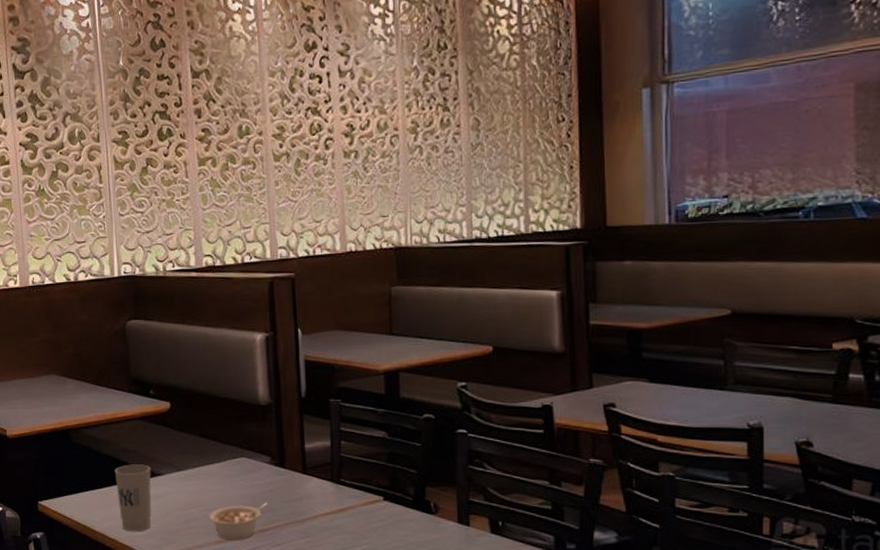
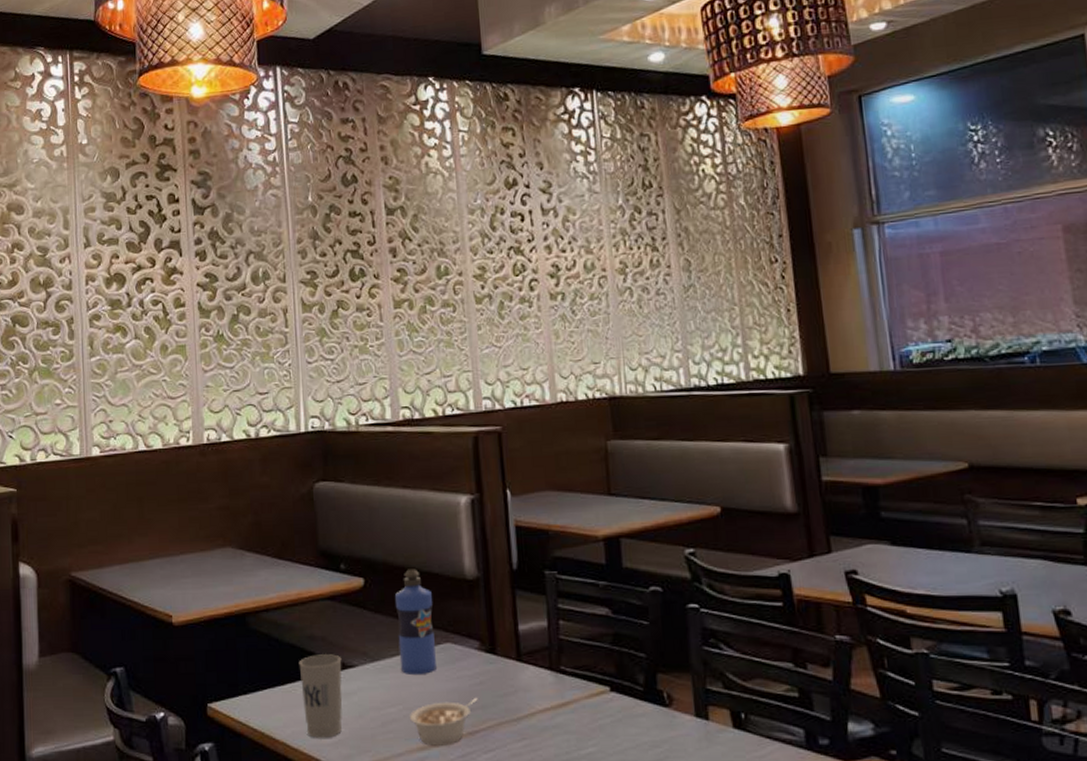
water bottle: none [198,395,232,483] -> present [395,569,436,676]

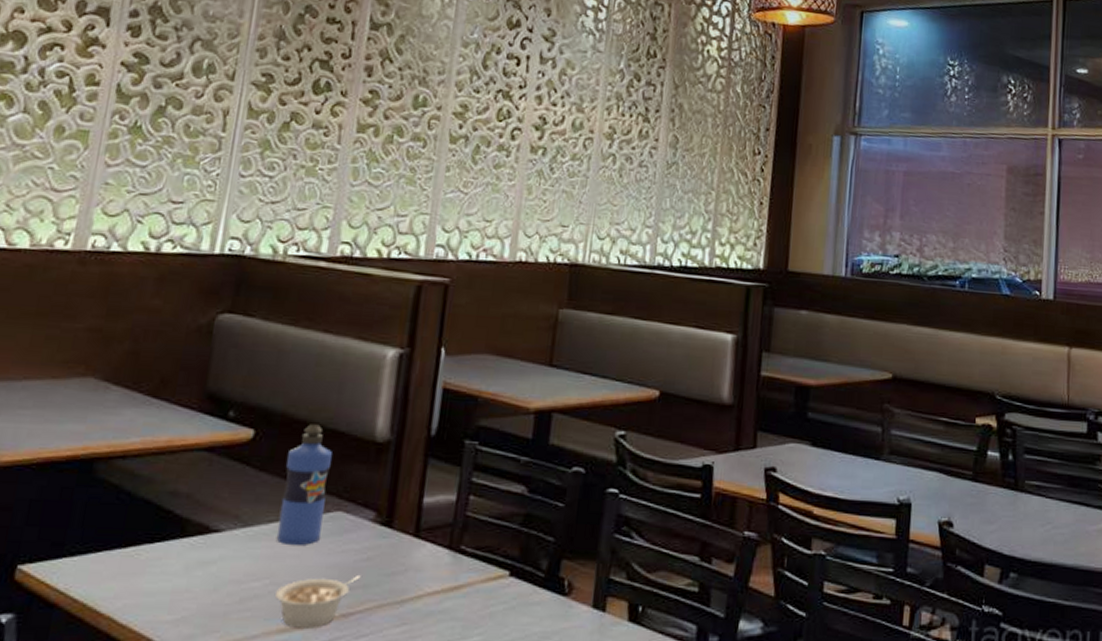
cup: present [298,654,342,738] -> none [143,514,207,614]

